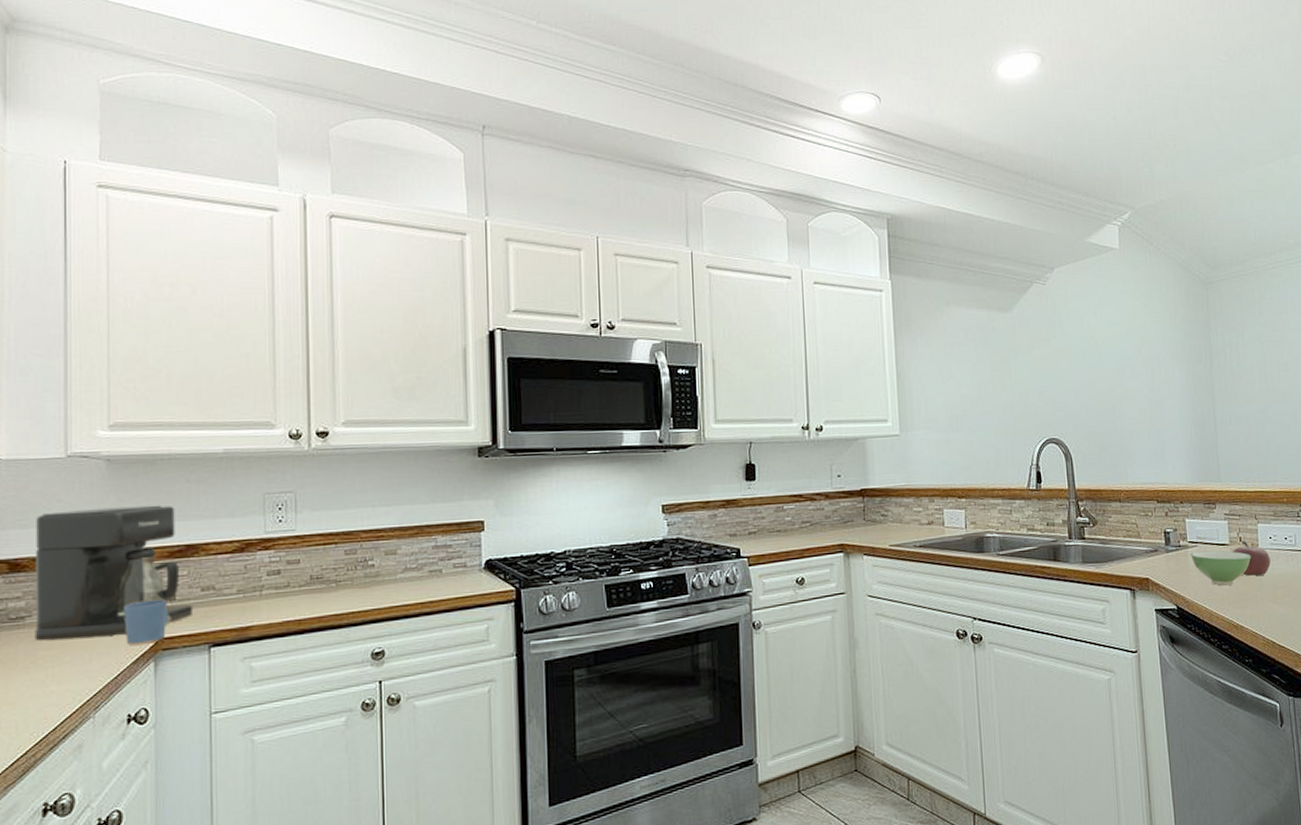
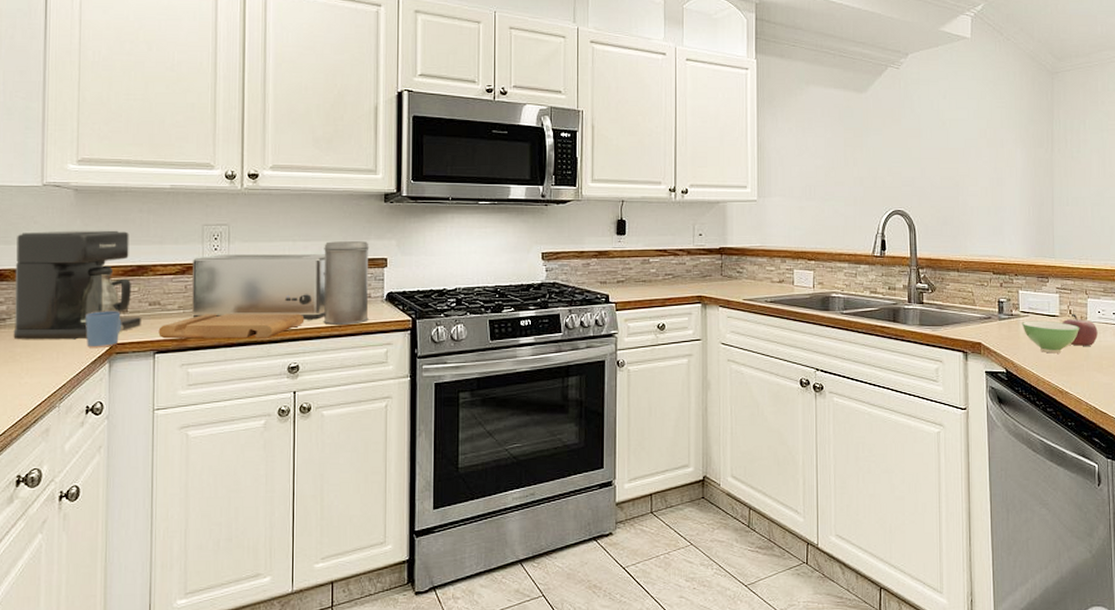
cutting board: none [214,590,389,629] -> present [158,313,305,339]
toaster: none [252,520,414,603] -> present [191,253,326,321]
canister: none [409,503,465,602] -> present [323,241,369,326]

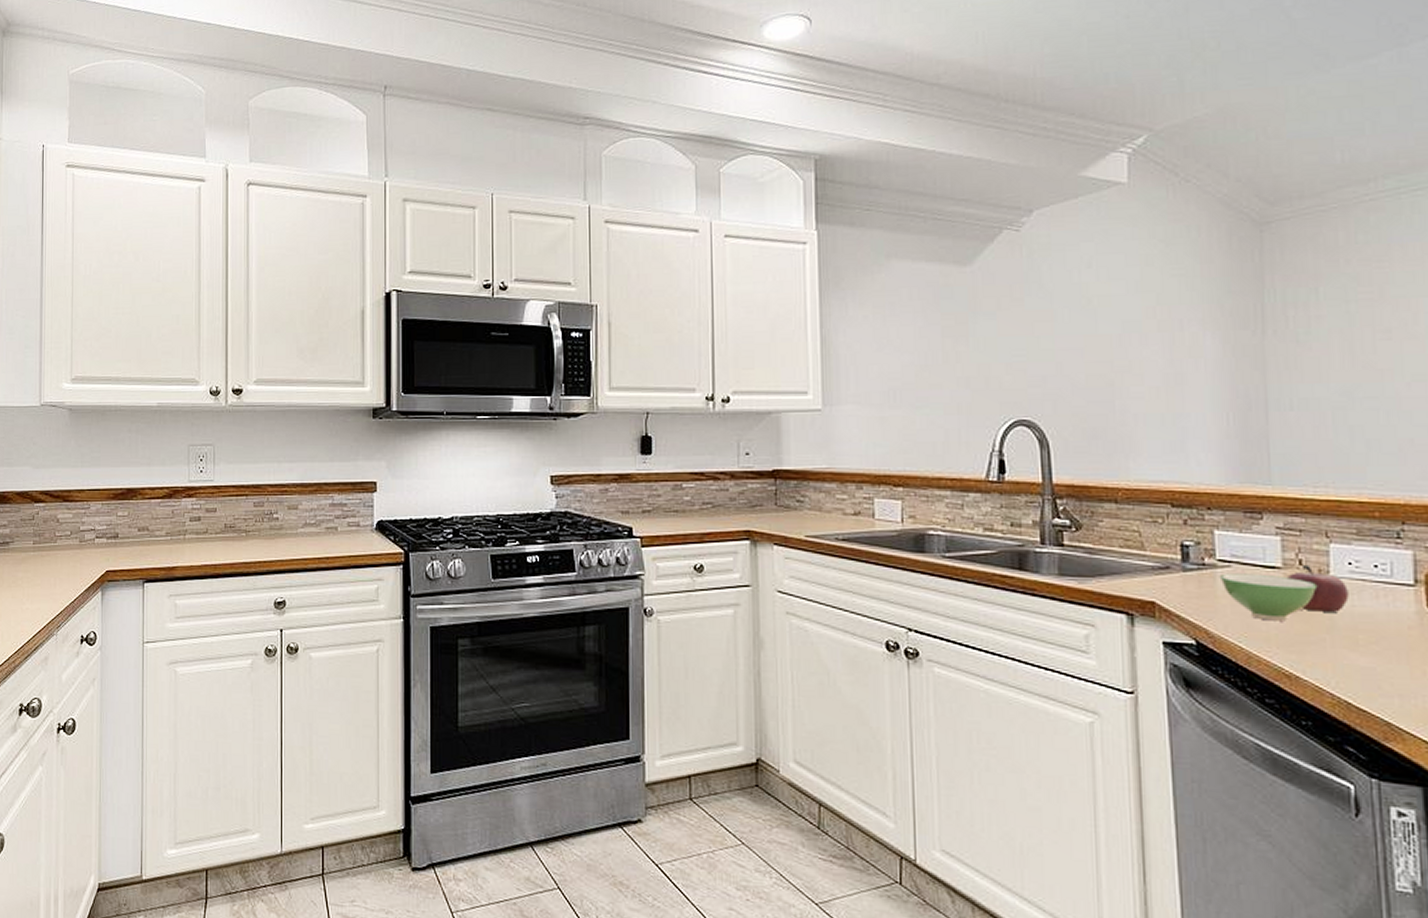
coffee maker: present [13,230,141,340] -> none [16,451,131,566]
mug: present [85,311,122,349] -> none [79,536,113,576]
cutting board: present [158,313,305,339] -> none [147,541,291,569]
toaster: present [191,253,326,321] -> none [178,476,312,551]
canister: present [323,241,369,326] -> none [310,463,358,558]

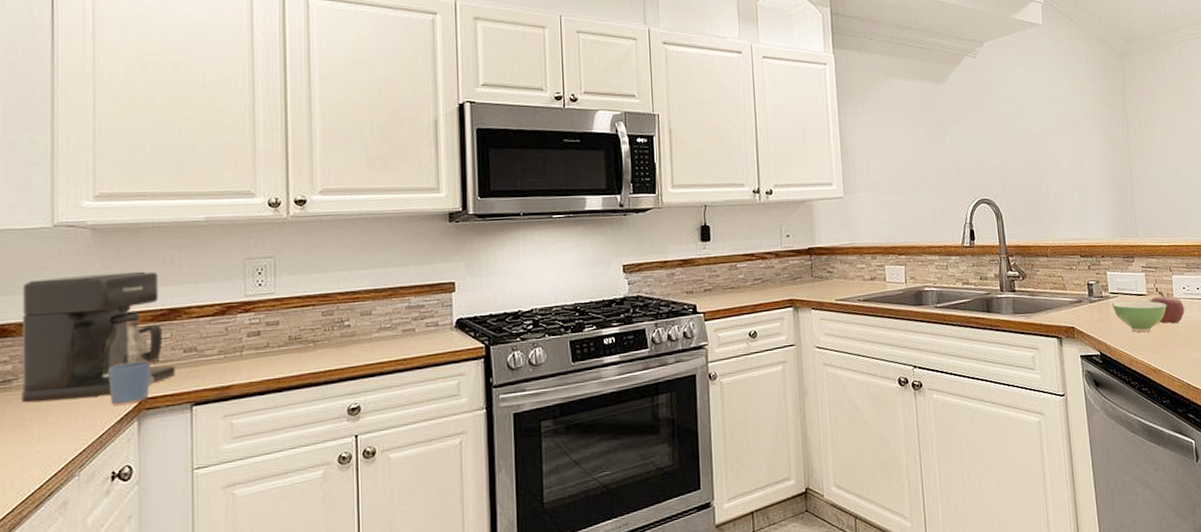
coffee maker: none [16,451,131,566] -> present [21,271,175,403]
mug: none [79,536,113,576] -> present [107,361,153,406]

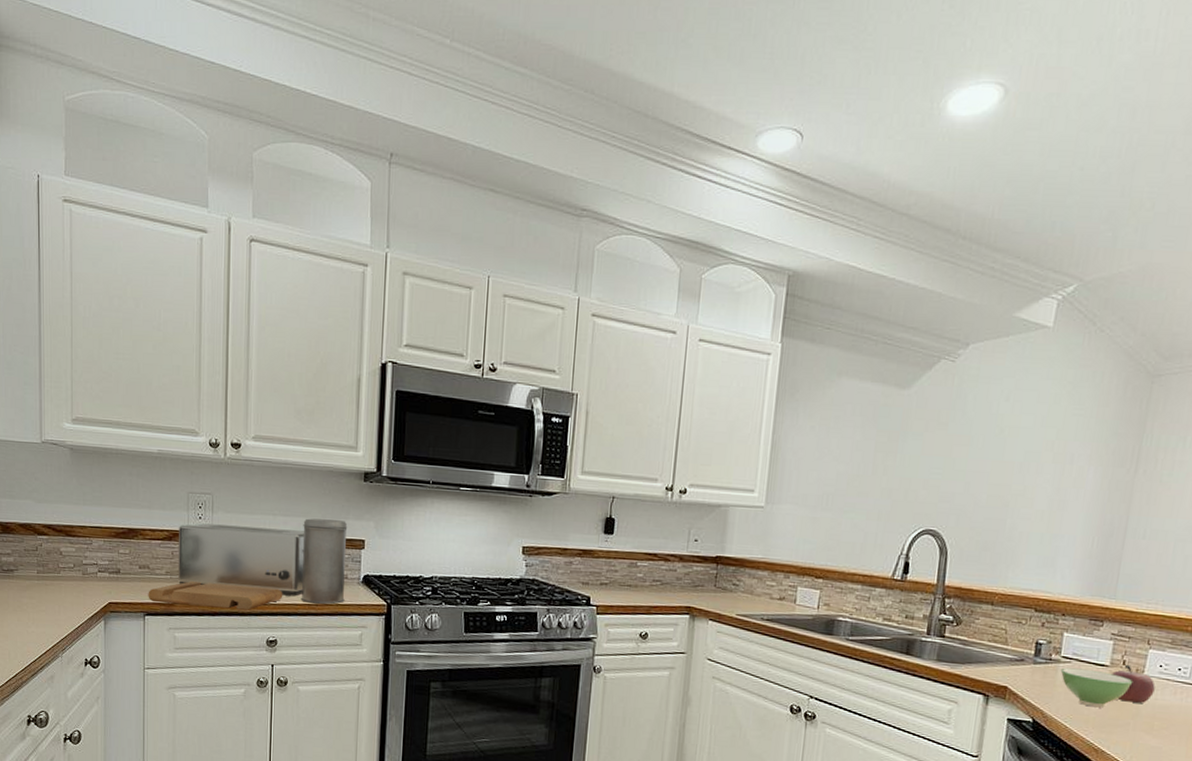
coffee maker: present [21,271,175,403] -> none [19,488,132,596]
mug: present [107,361,153,406] -> none [82,570,115,606]
cutting board: none [196,349,365,389] -> present [148,581,283,610]
toaster: none [232,282,388,363] -> present [177,523,305,597]
canister: none [383,265,437,360] -> present [301,518,348,605]

